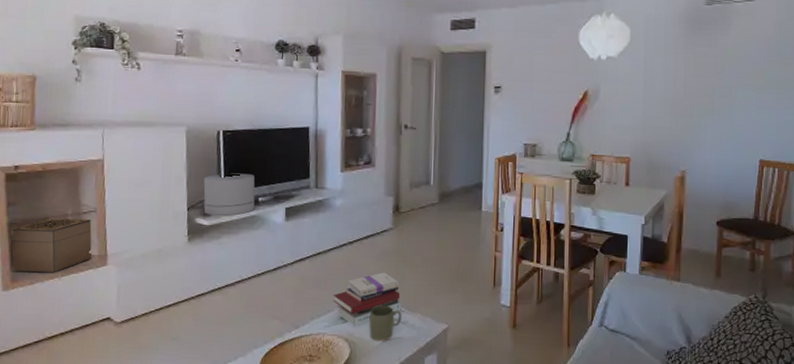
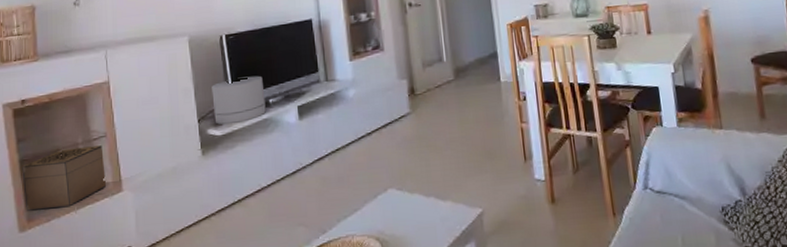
books: present [333,272,402,326] -> none [357,160,431,223]
mug: present [369,305,402,342] -> none [398,196,433,237]

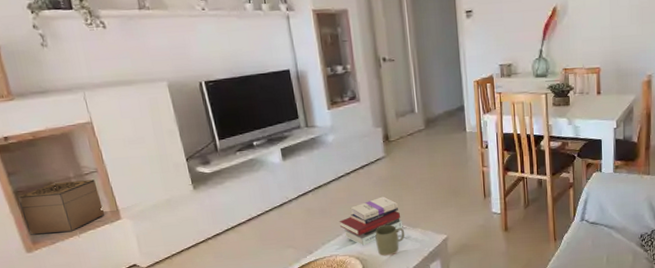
speaker: present [212,75,266,125] -> none [196,120,251,164]
books: none [357,160,431,223] -> present [339,196,403,246]
mug: none [398,196,433,237] -> present [375,225,405,256]

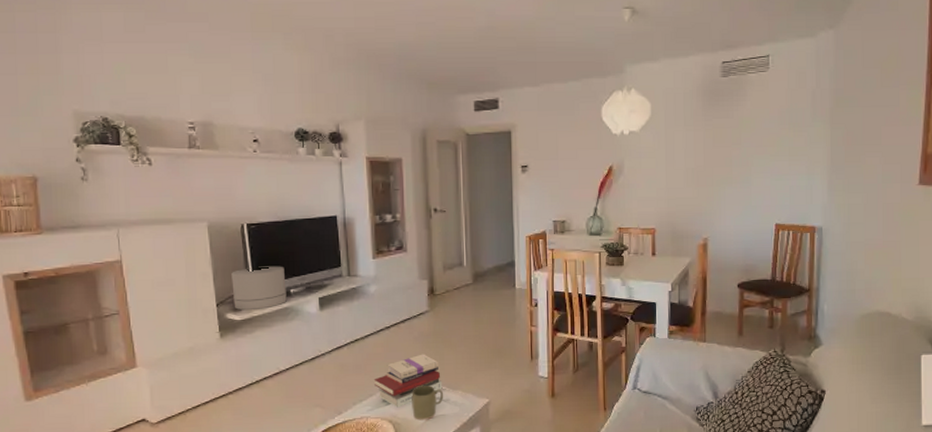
decorative box: present [17,179,105,235] -> none [27,322,120,381]
speaker: none [196,120,251,164] -> present [231,266,287,311]

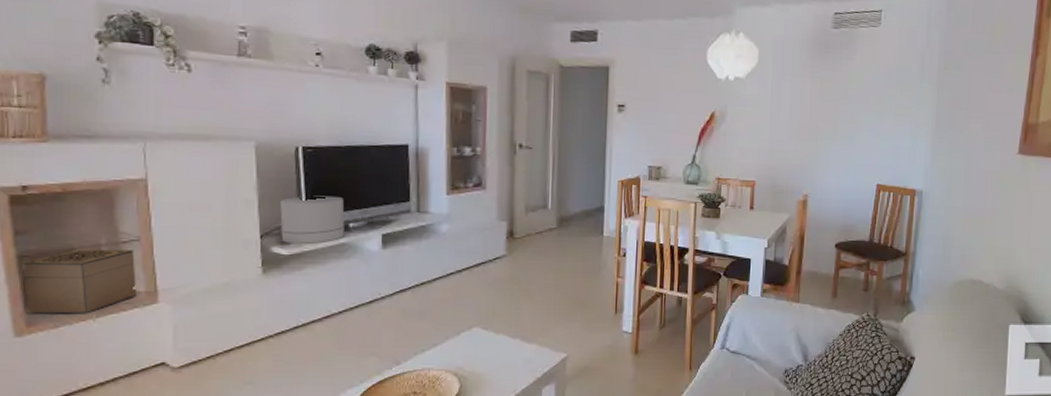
decorative box: none [27,322,120,381] -> present [20,249,138,314]
books: present [373,354,443,408] -> none [439,302,517,360]
mug: present [411,385,444,420] -> none [480,337,518,374]

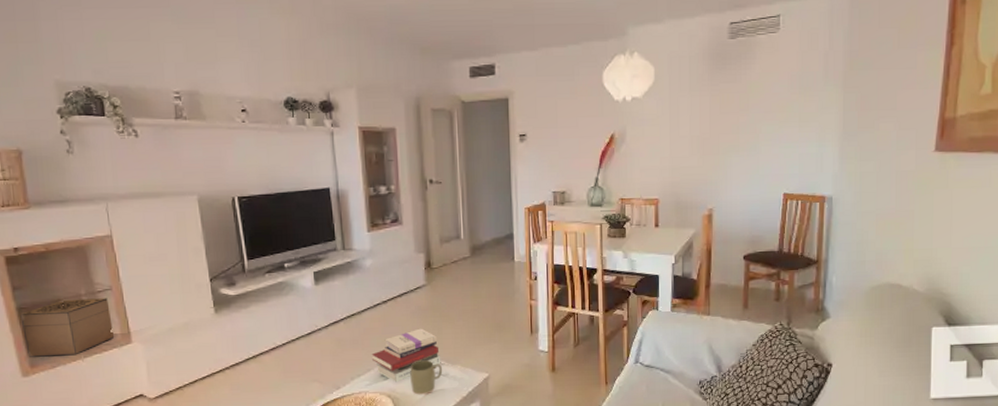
speaker: present [280,195,345,245] -> none [224,240,281,286]
books: none [439,302,517,360] -> present [371,328,441,383]
mug: none [480,337,518,374] -> present [410,360,443,395]

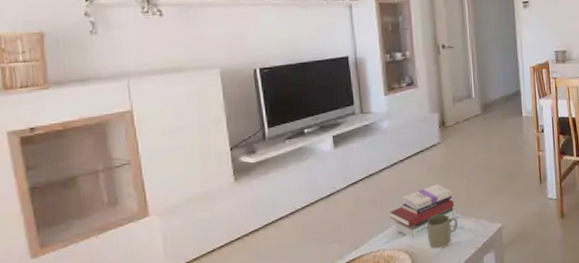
decorative box: present [20,298,115,357] -> none [32,172,131,238]

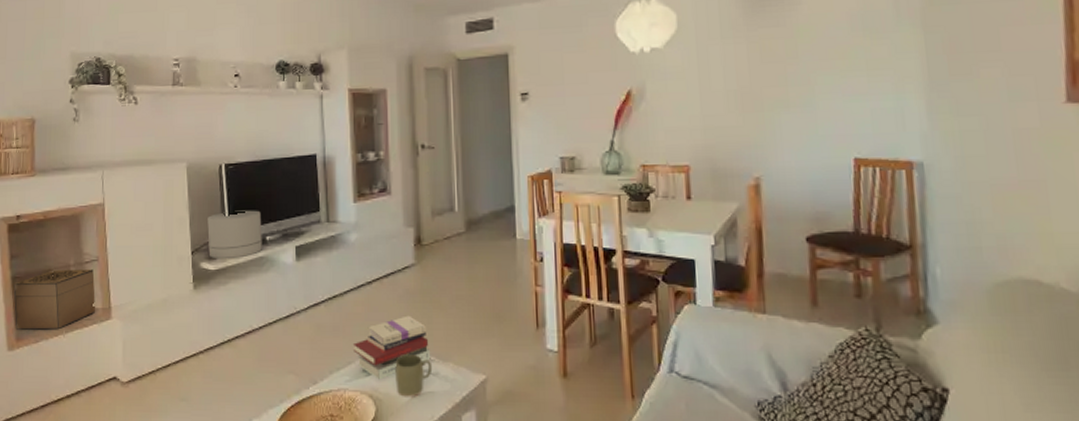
decorative box: none [32,172,131,238] -> present [13,269,96,330]
speaker: none [245,107,301,153] -> present [207,210,262,260]

